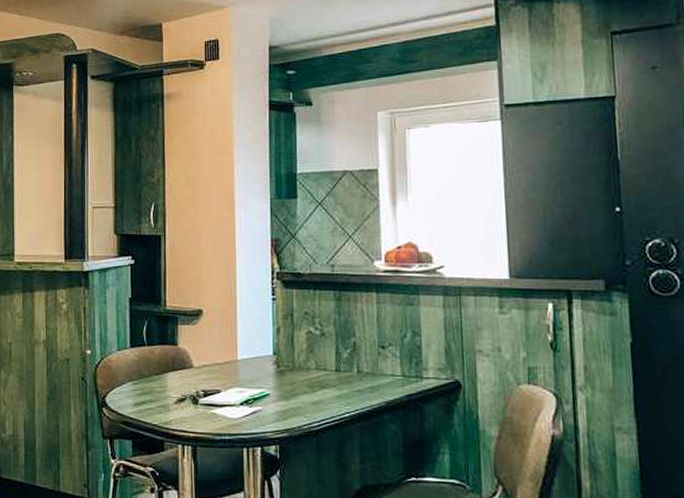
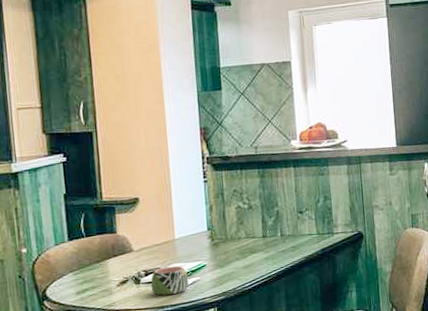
mug: none [209,390,250,422] -> present [150,265,189,296]

